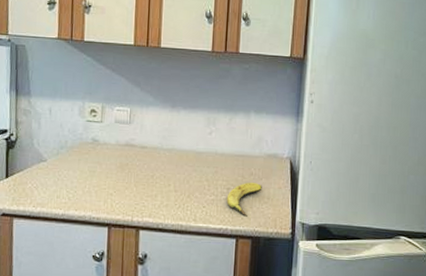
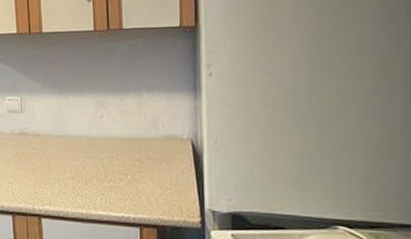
banana: present [226,183,262,217] -> none [125,167,163,204]

